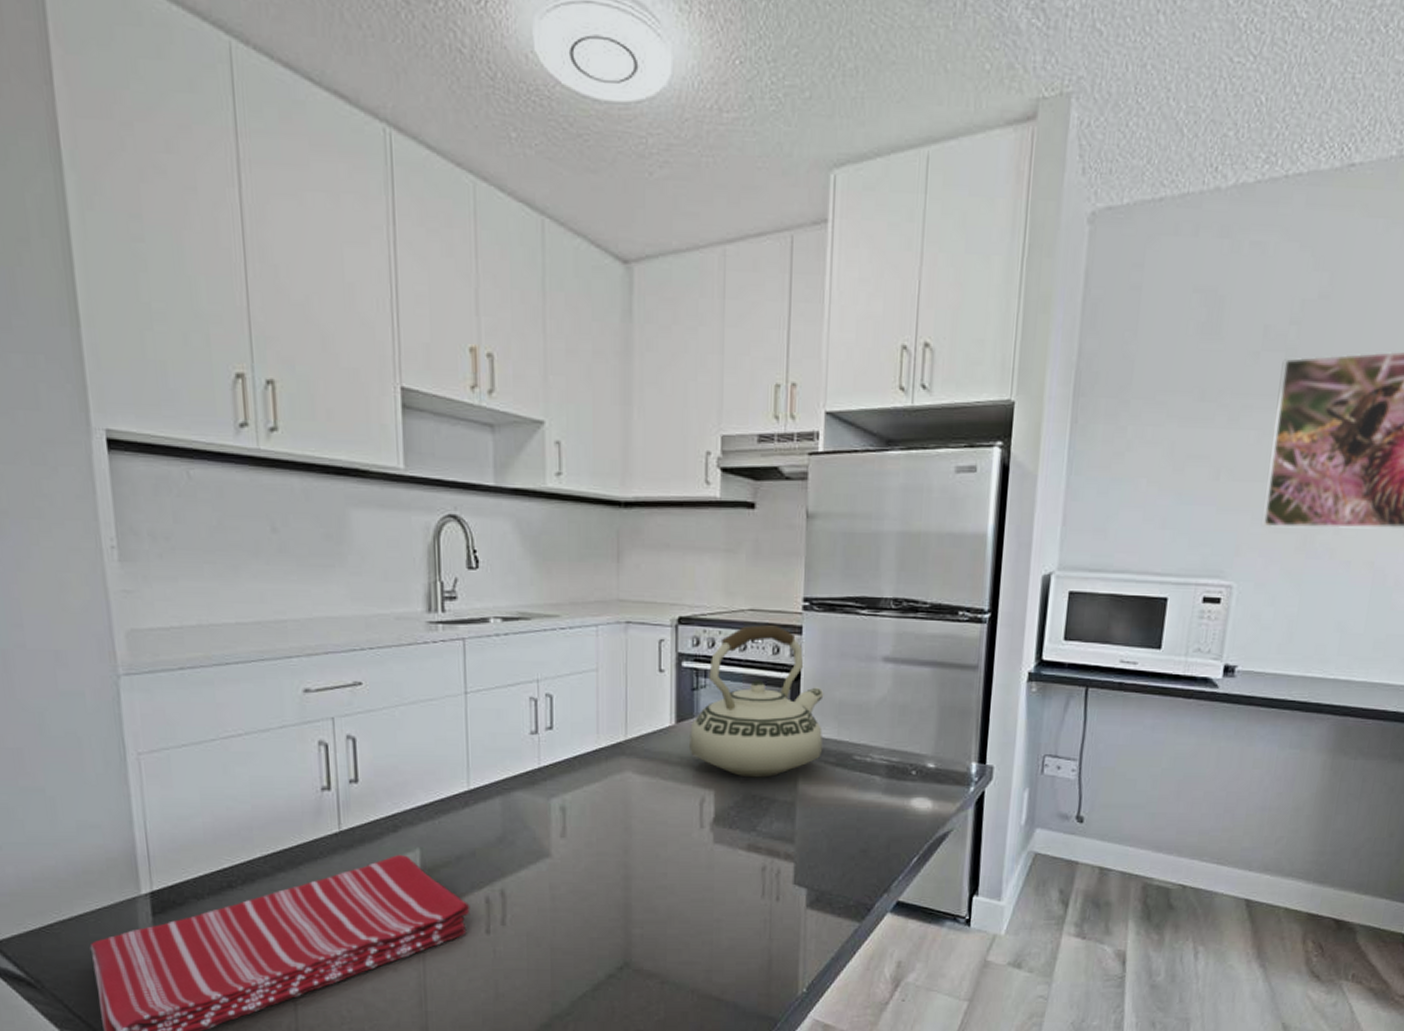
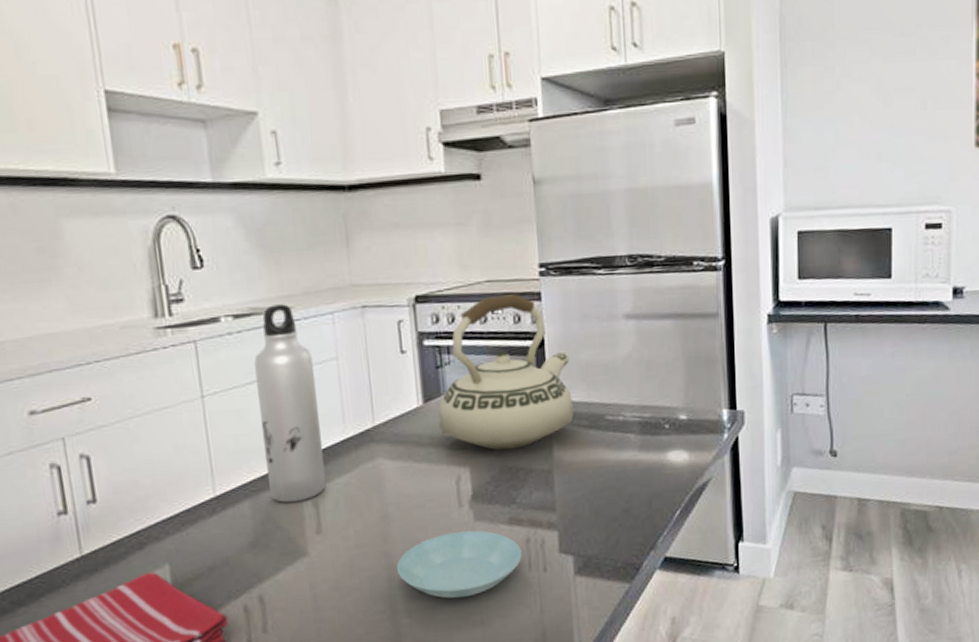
water bottle: none [518,611,576,805] -> present [254,304,326,503]
saucer: none [633,852,757,916] -> present [396,530,522,599]

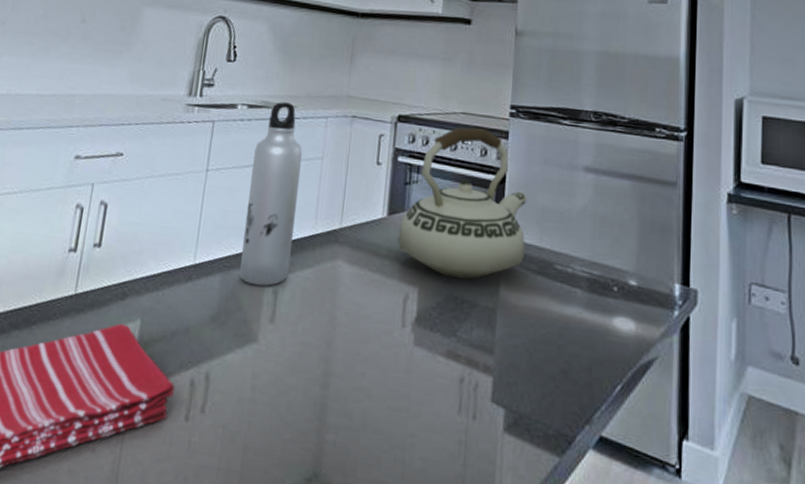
saucer: present [396,530,522,599] -> none [332,351,454,428]

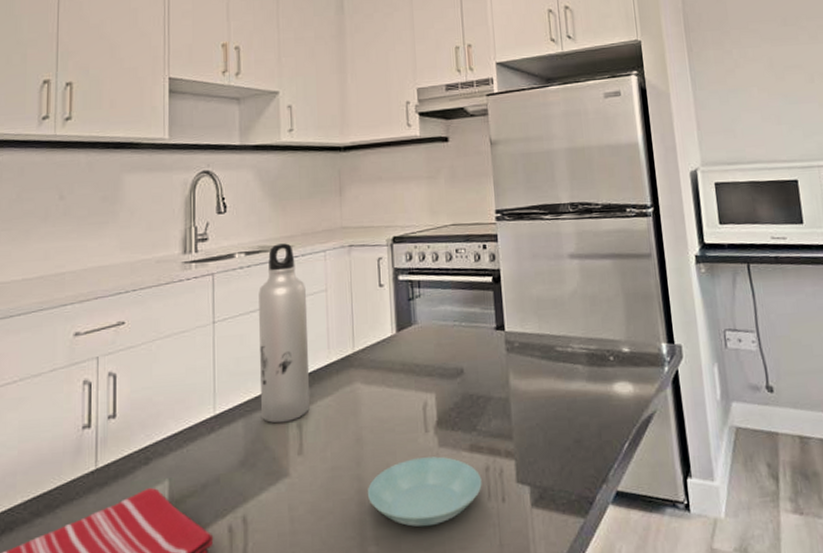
saucer: none [332,351,454,428] -> present [367,456,482,527]
teakettle: present [398,127,527,280] -> none [409,236,528,378]

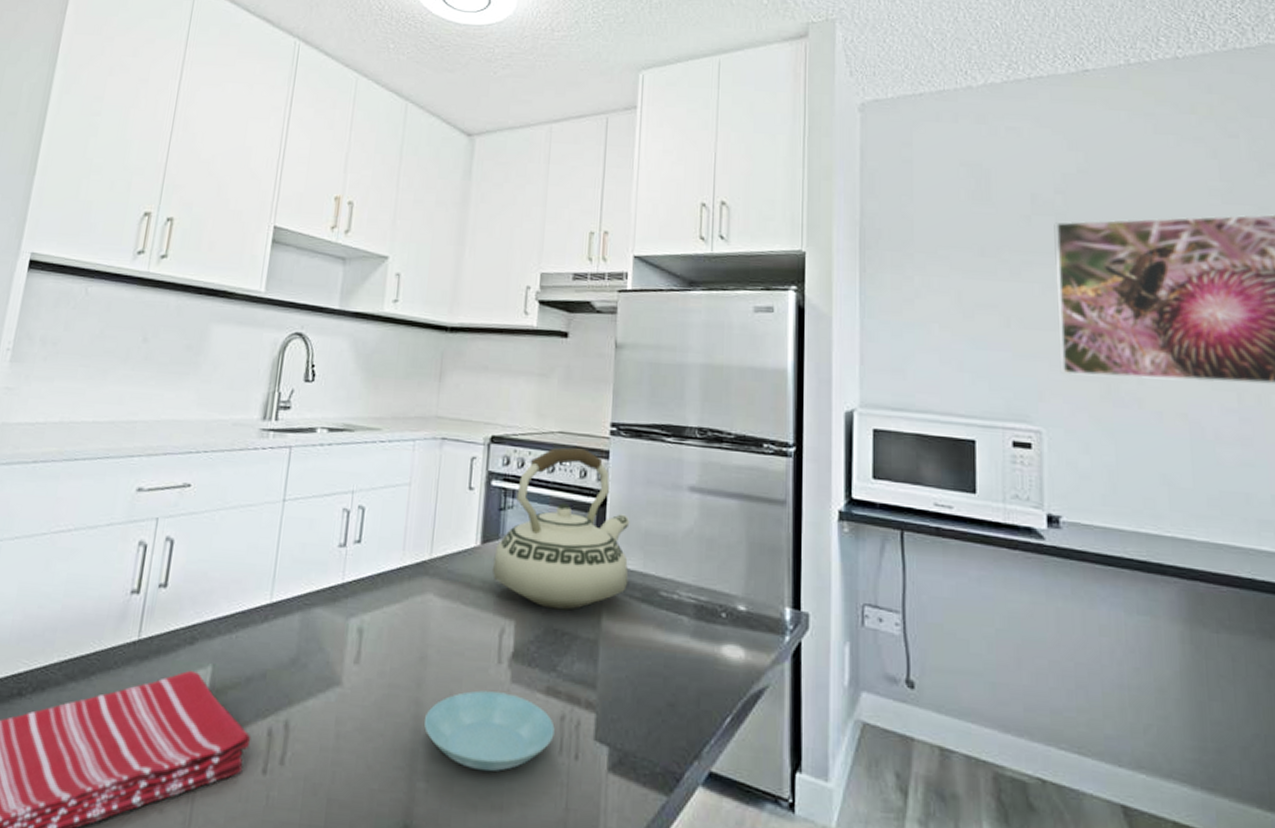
water bottle: present [259,243,310,424] -> none [321,424,389,625]
teakettle: none [409,236,528,378] -> present [493,447,630,611]

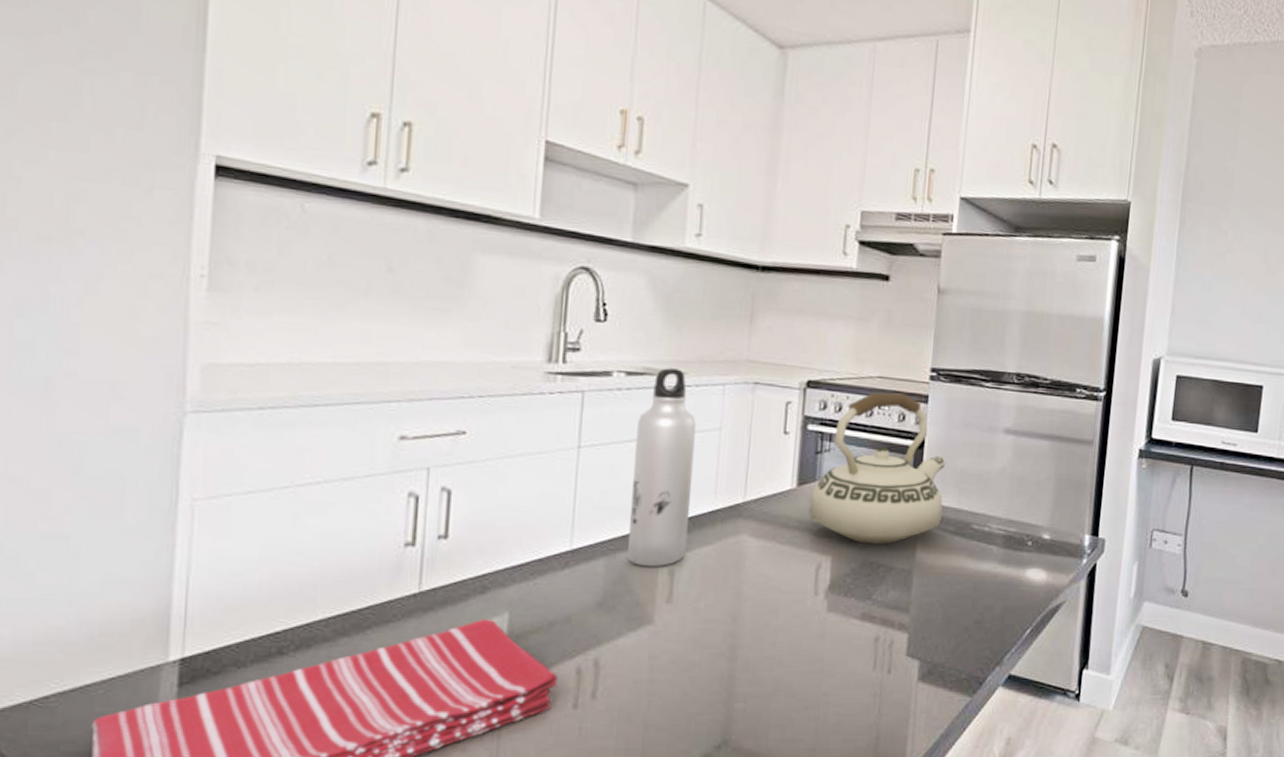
water bottle: none [321,424,389,625] -> present [627,368,697,567]
saucer: present [423,690,555,772] -> none [740,620,869,690]

